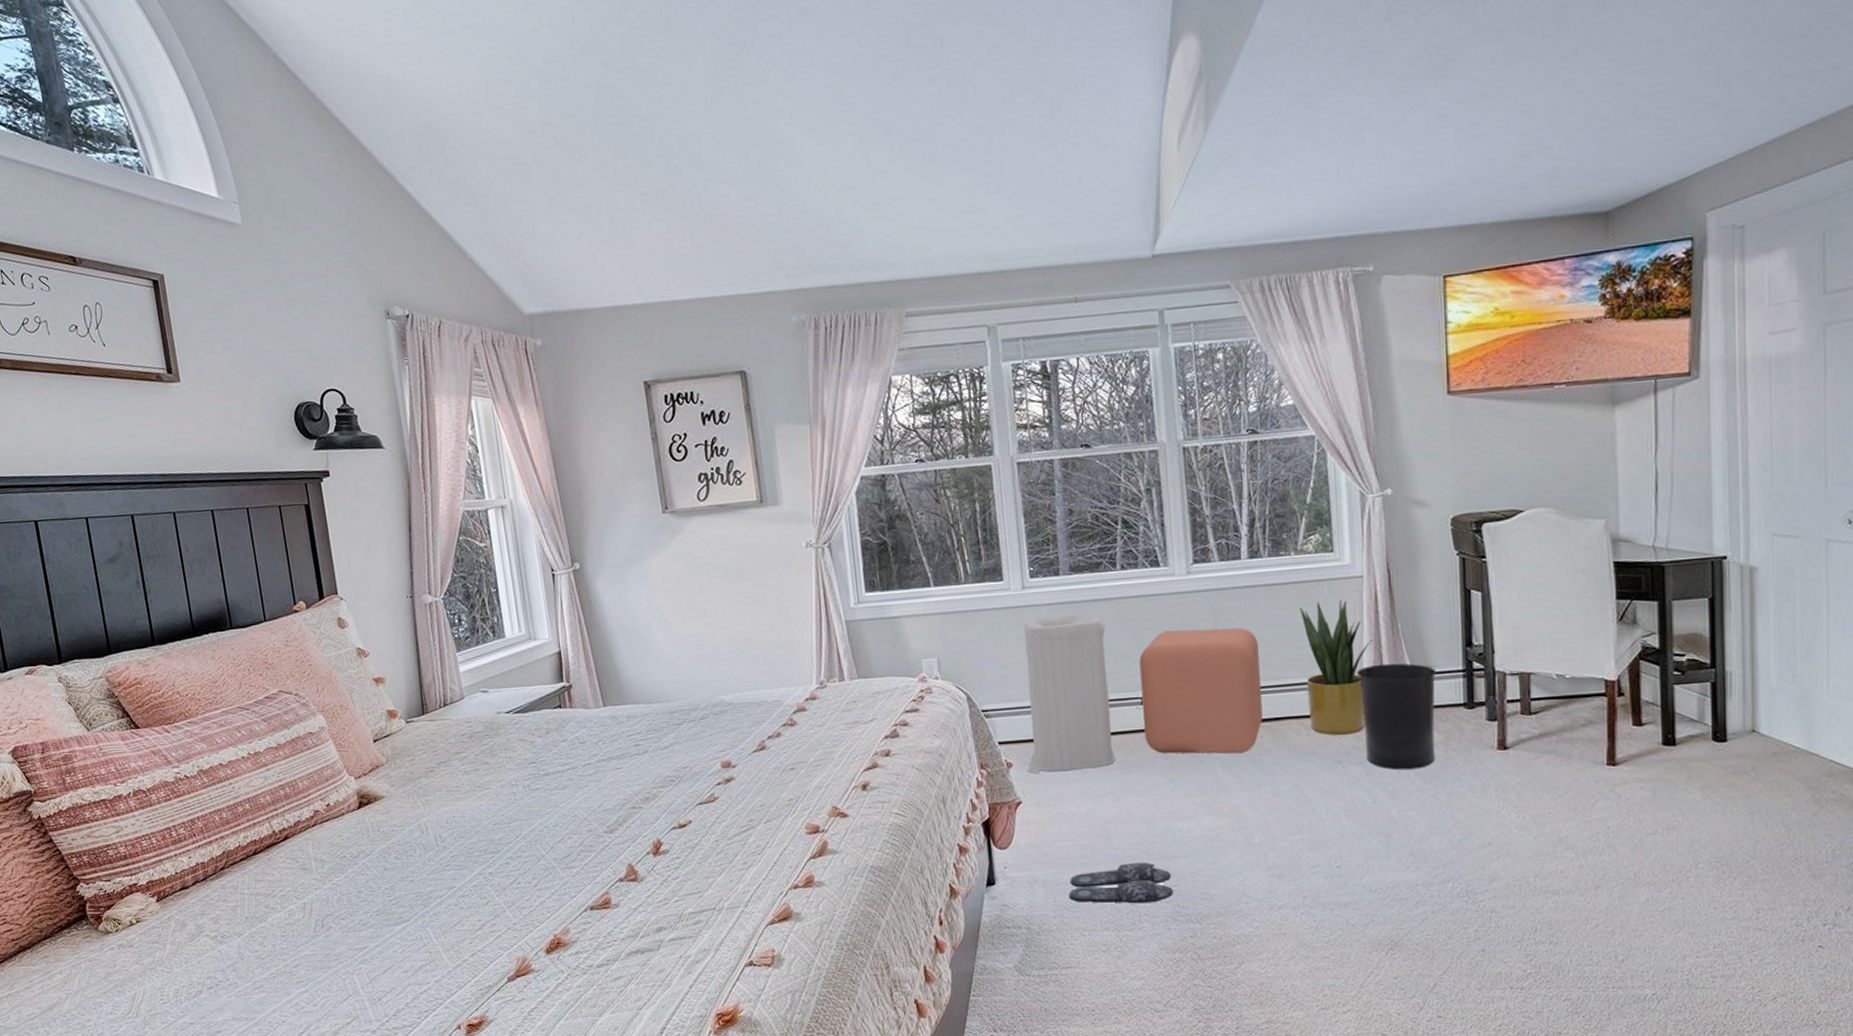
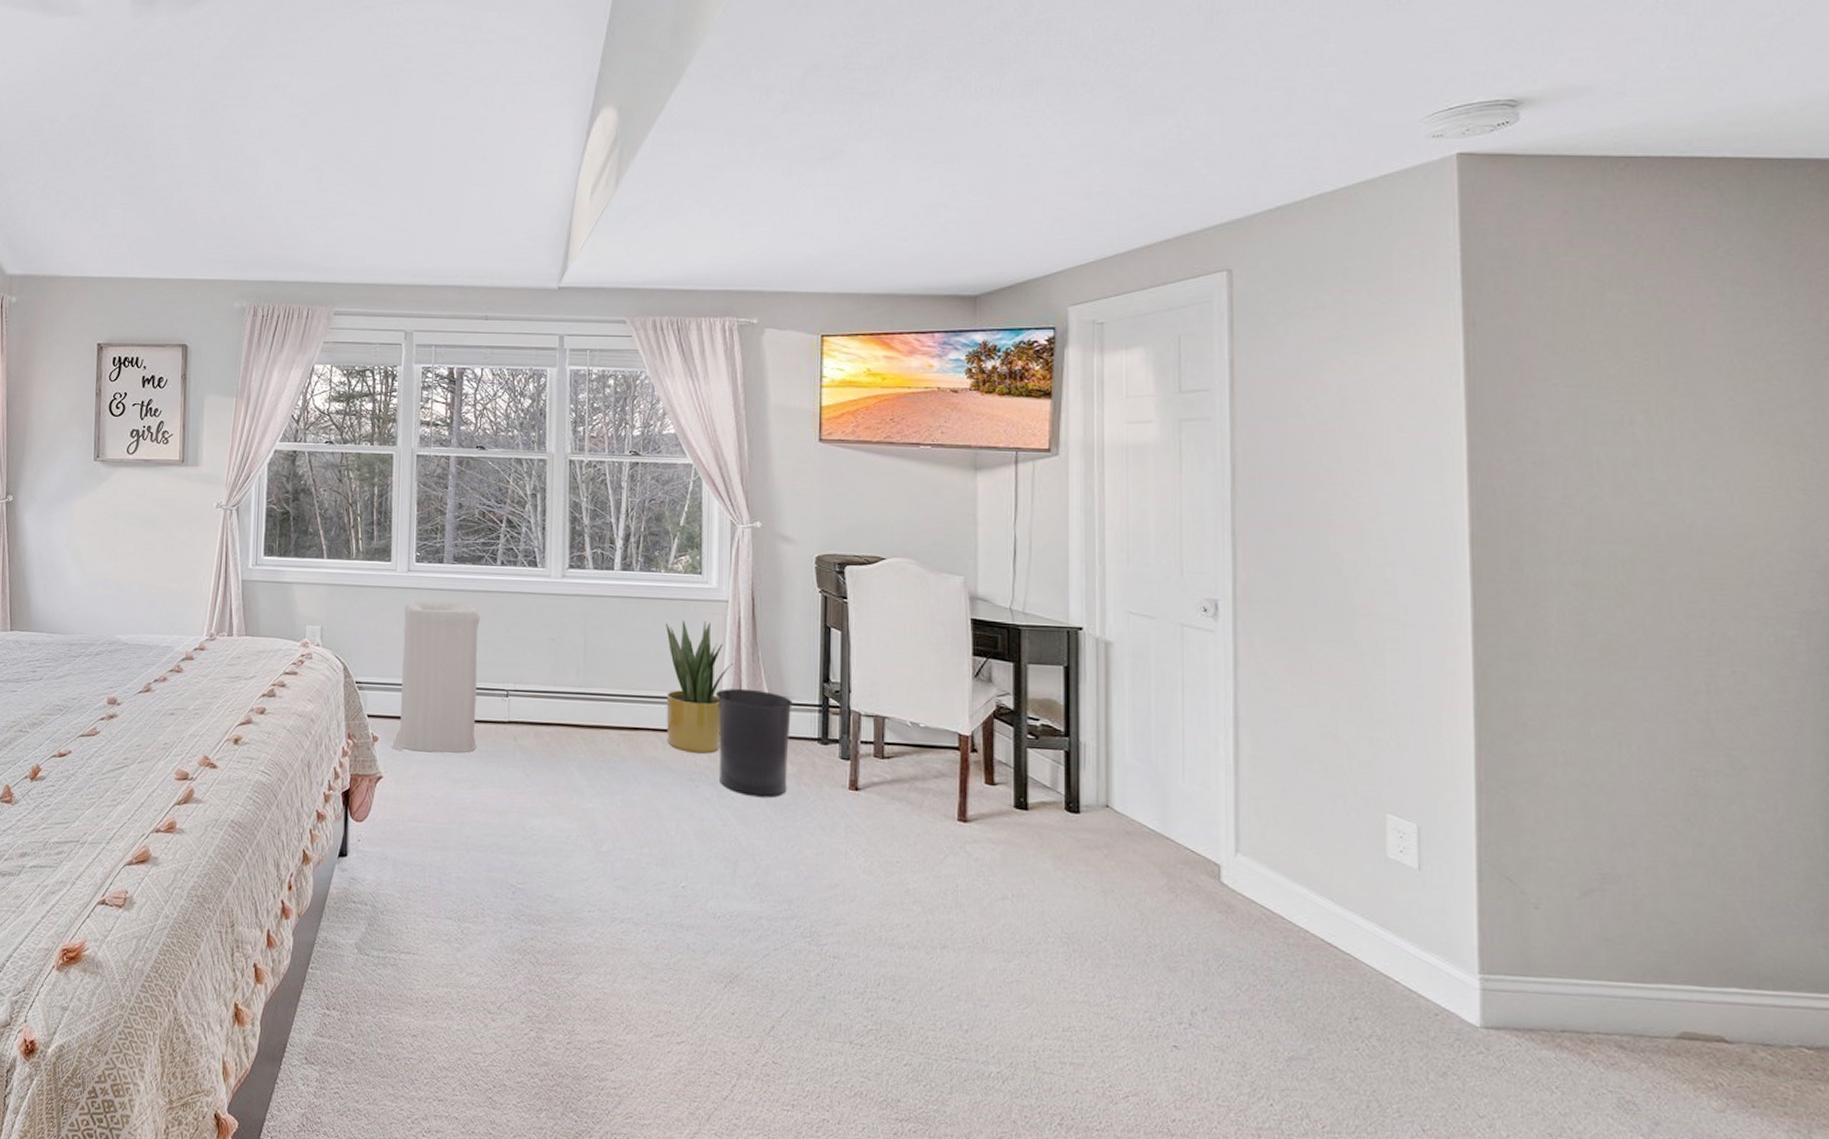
slippers: present [1068,862,1173,904] -> none [416,853,519,897]
cube: present [1139,628,1263,754] -> none [507,628,623,758]

